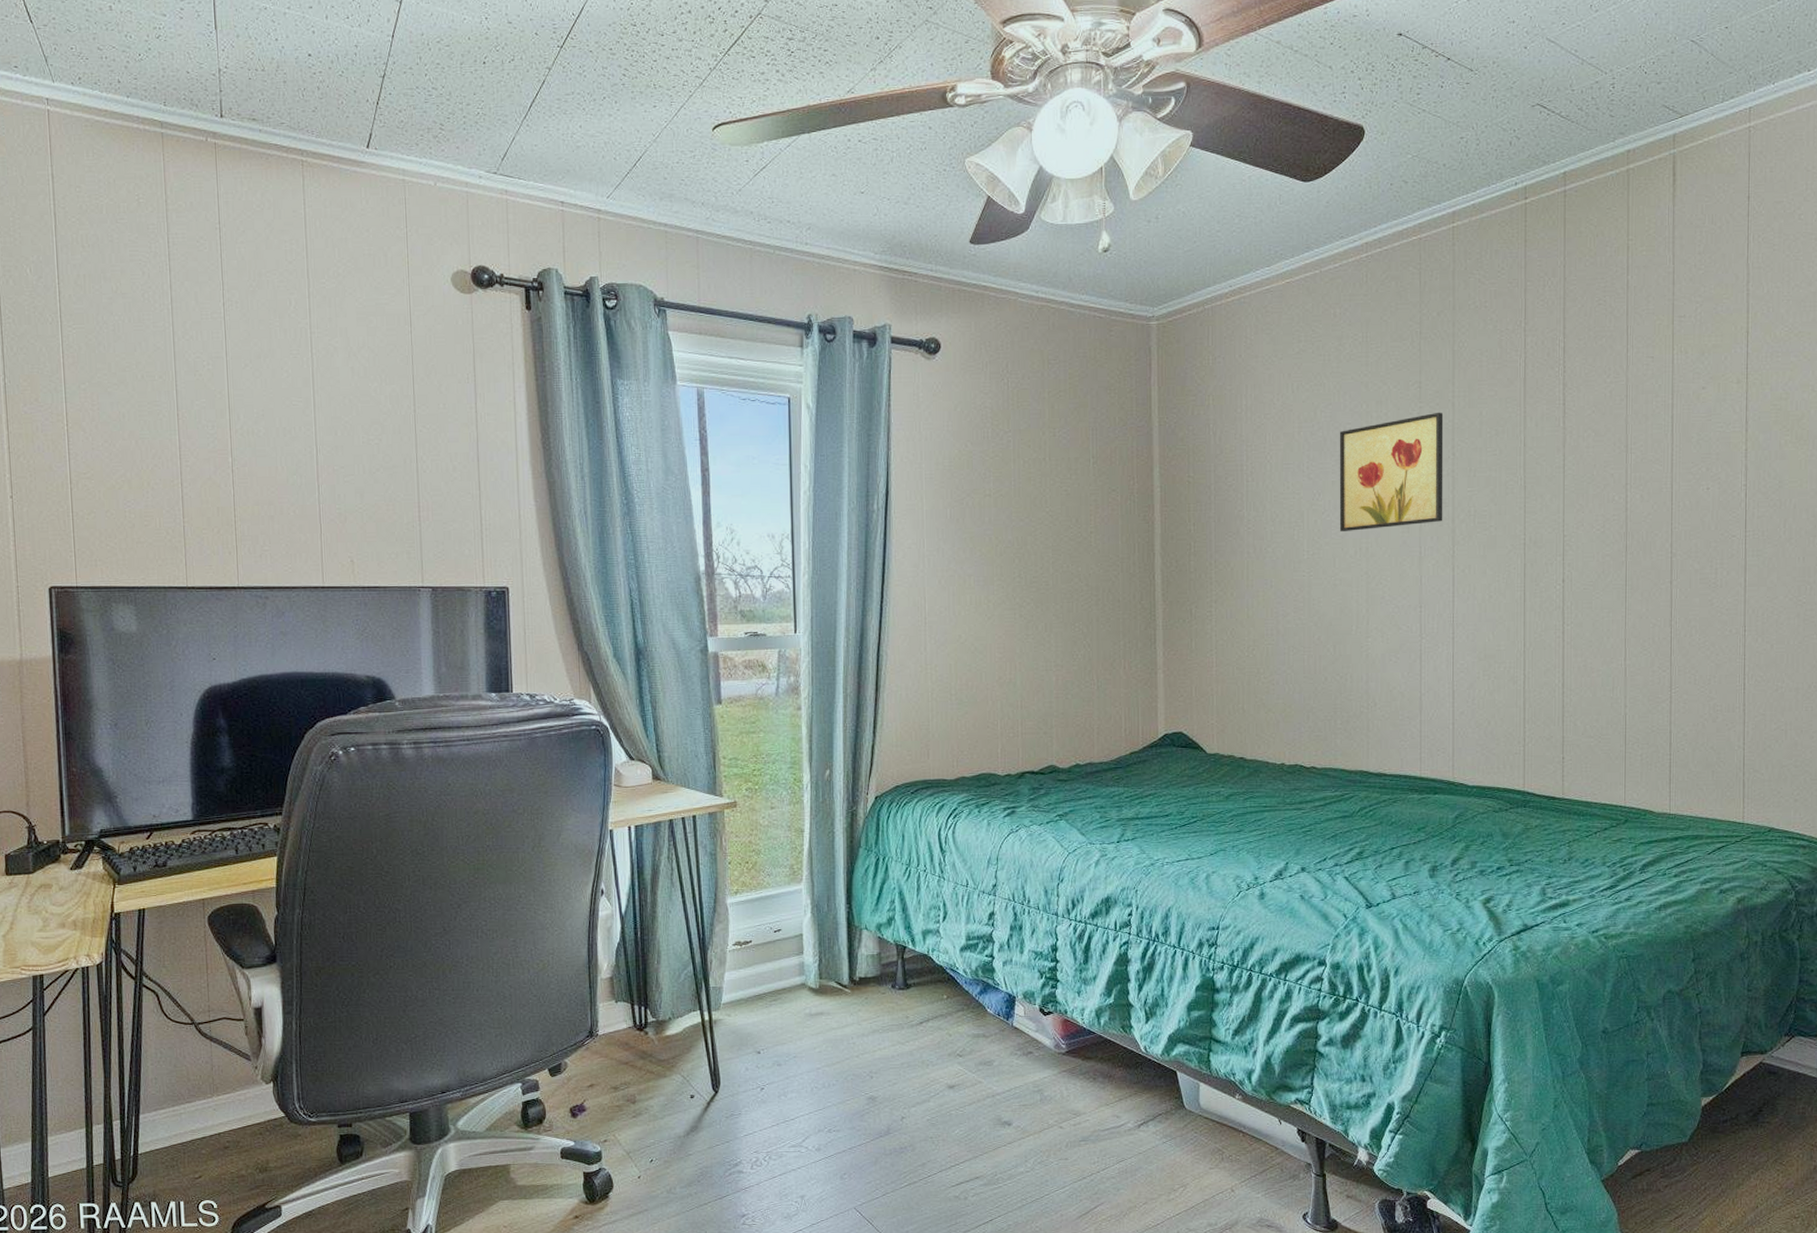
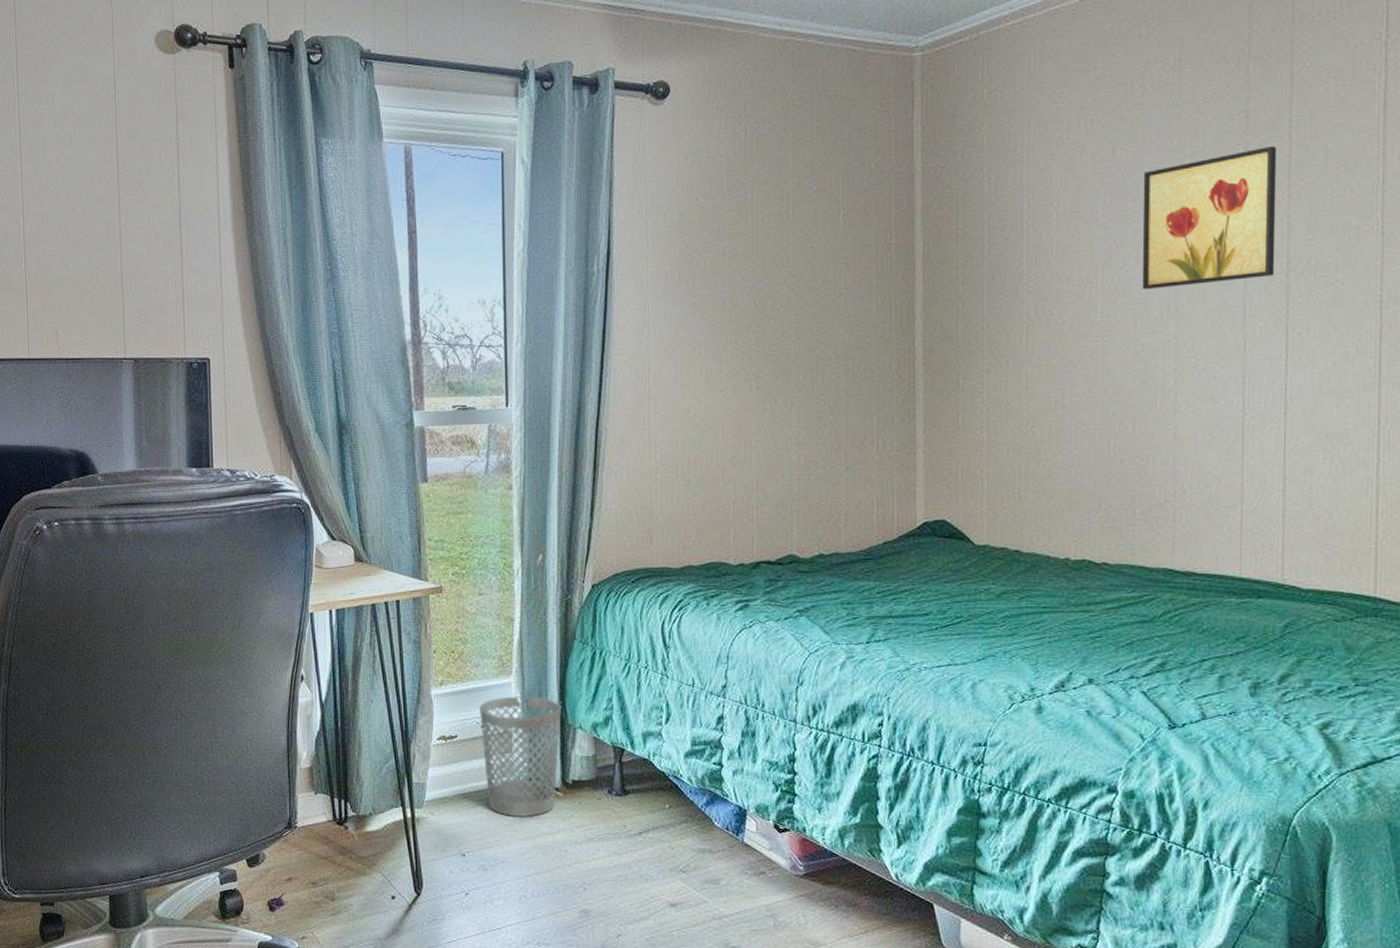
wastebasket: none [772,901,848,1014] -> present [479,696,561,817]

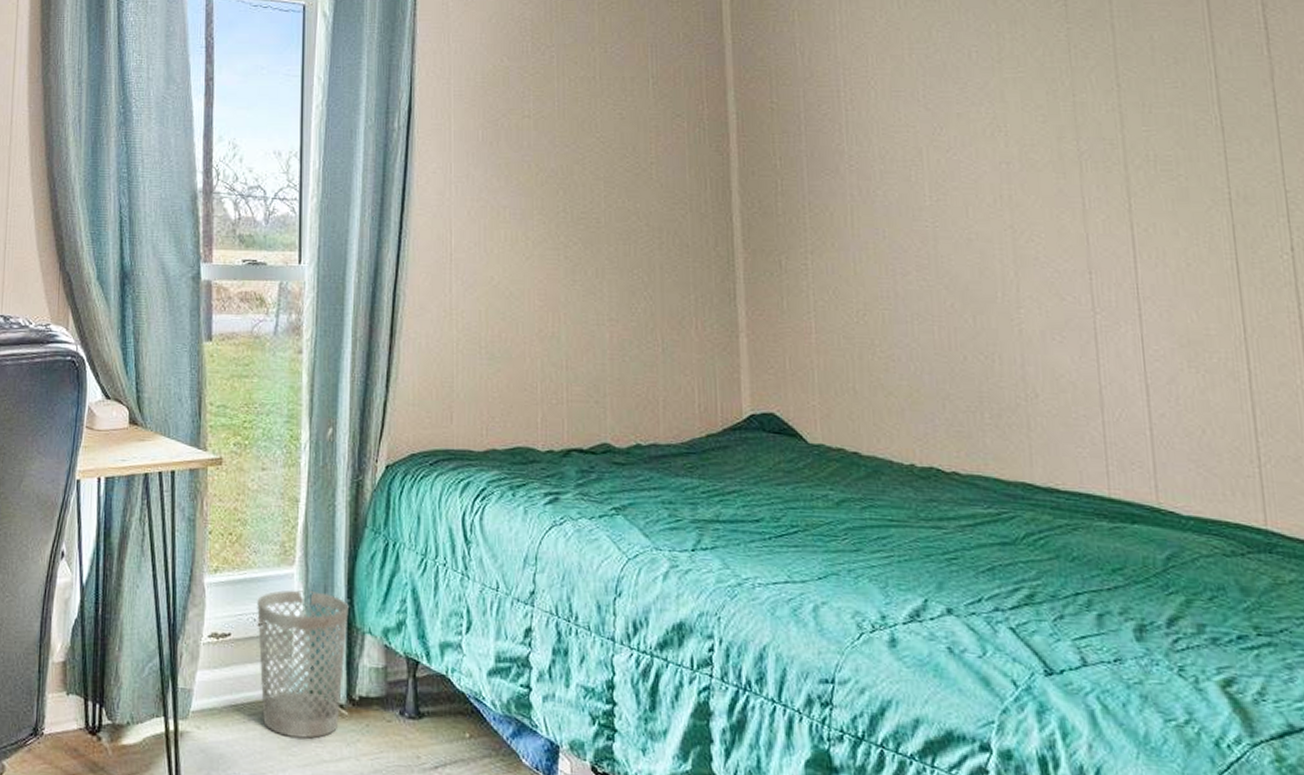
wall art: present [1141,145,1277,289] -> none [962,34,1112,174]

